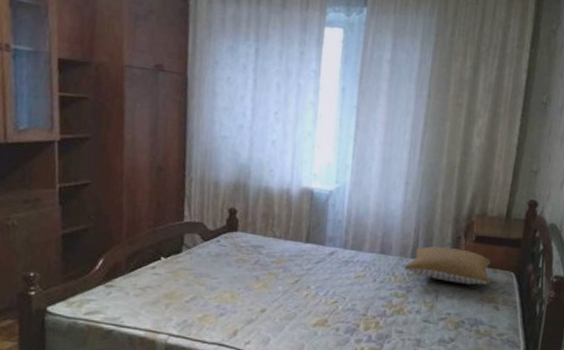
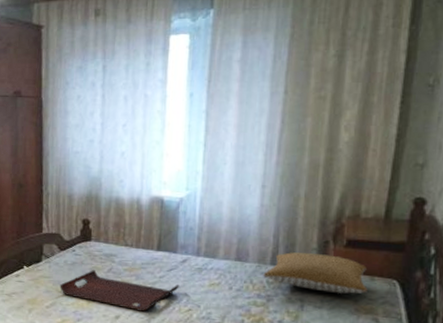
serving tray: none [201,262,327,305] -> present [60,270,180,312]

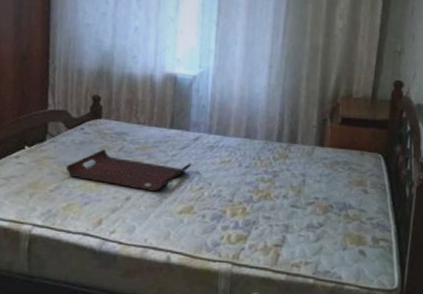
pillow: present [263,252,368,294] -> none [270,129,359,168]

